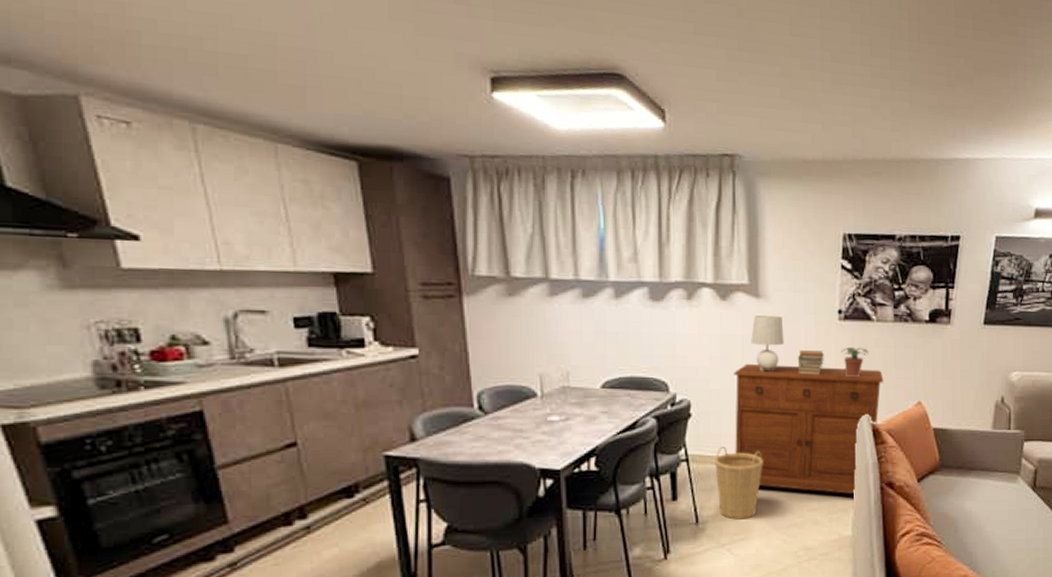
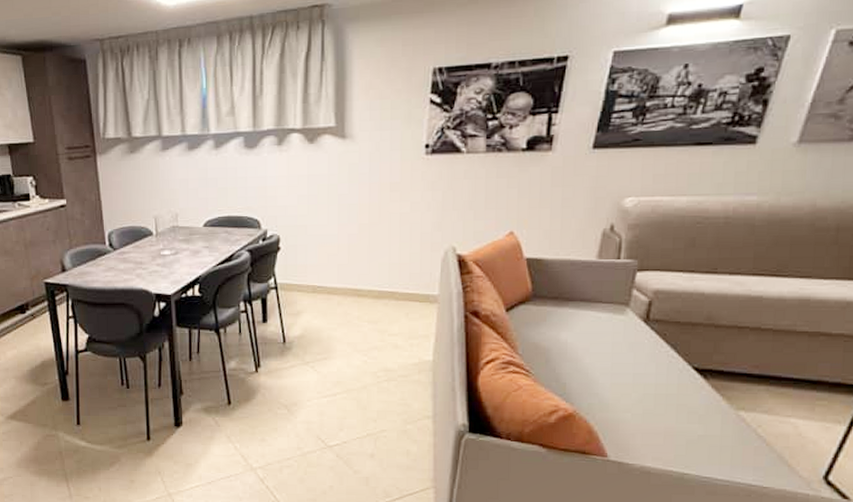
basket: present [715,446,763,520] -> none [301,275,346,341]
sideboard: present [734,363,884,495] -> none [320,200,472,322]
table lamp: present [751,315,784,372] -> none [337,154,369,207]
book stack: present [797,350,824,375] -> none [381,185,409,209]
potted plant: present [842,346,869,378] -> none [428,179,457,210]

